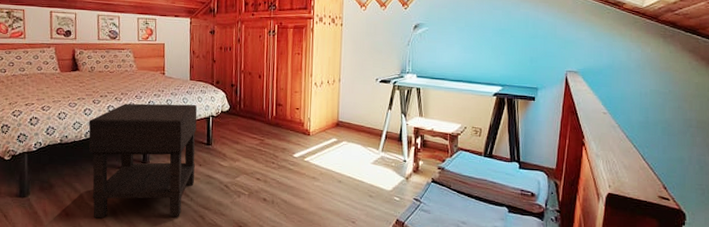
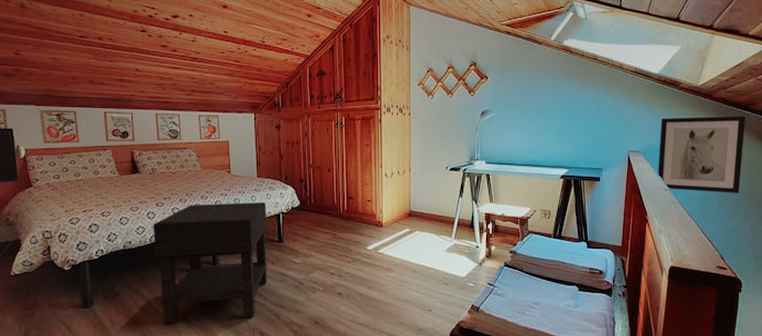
wall art: none [597,39,695,121] -> present [658,116,746,193]

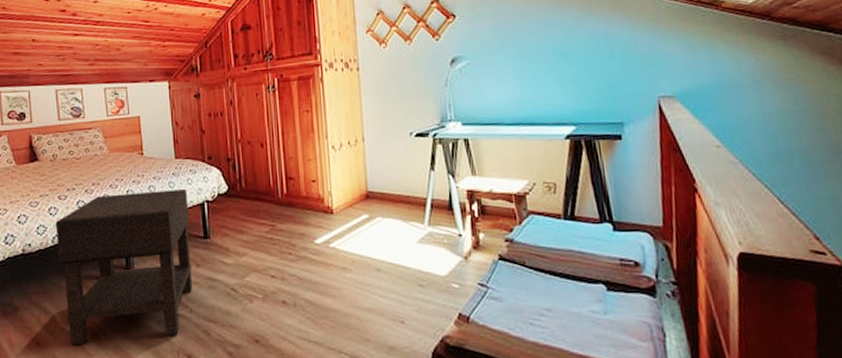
wall art: present [658,116,746,193] -> none [700,39,831,147]

